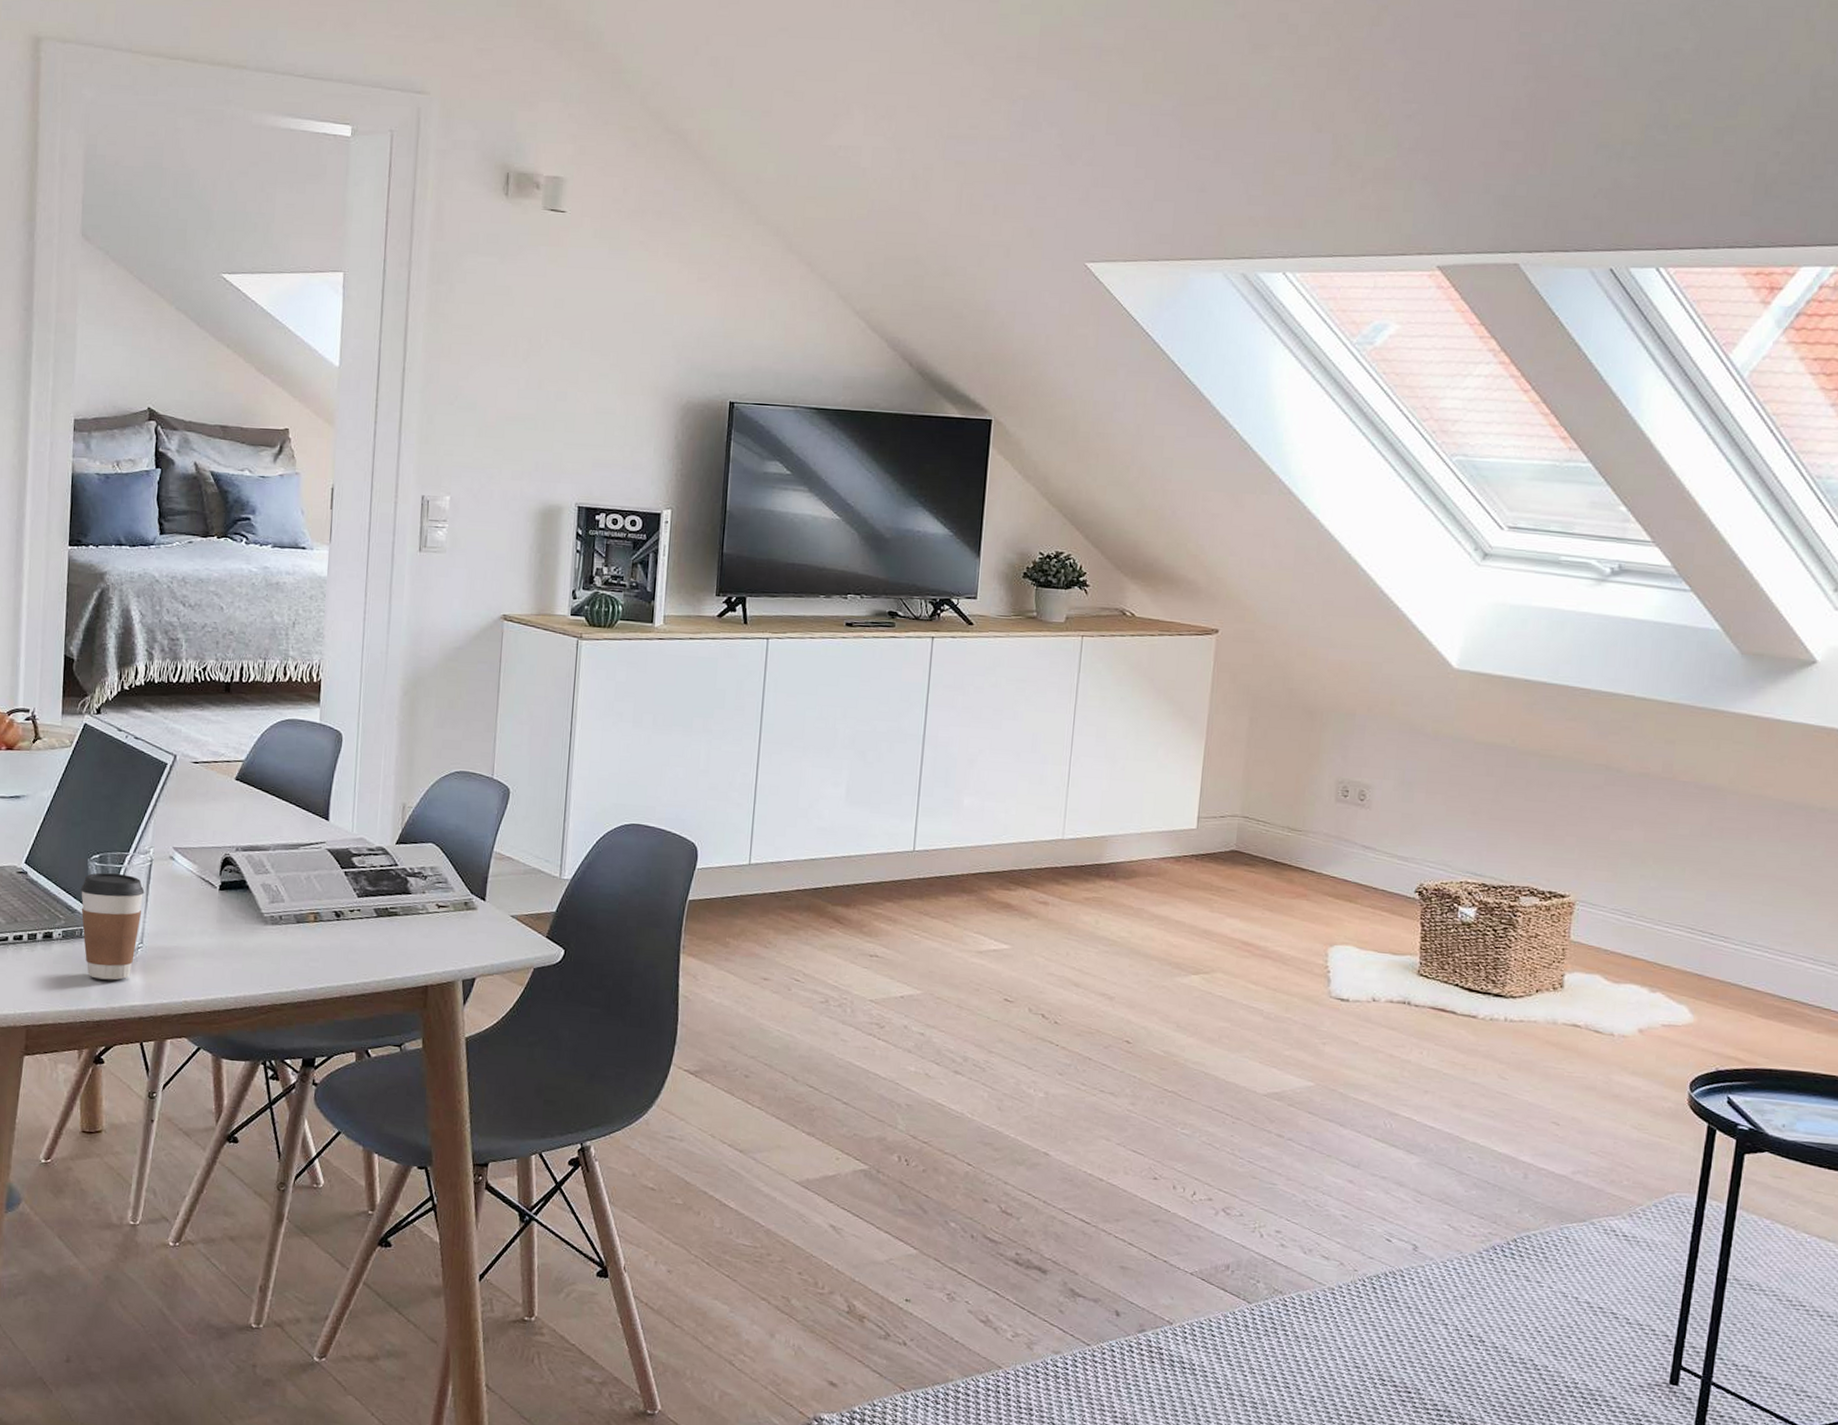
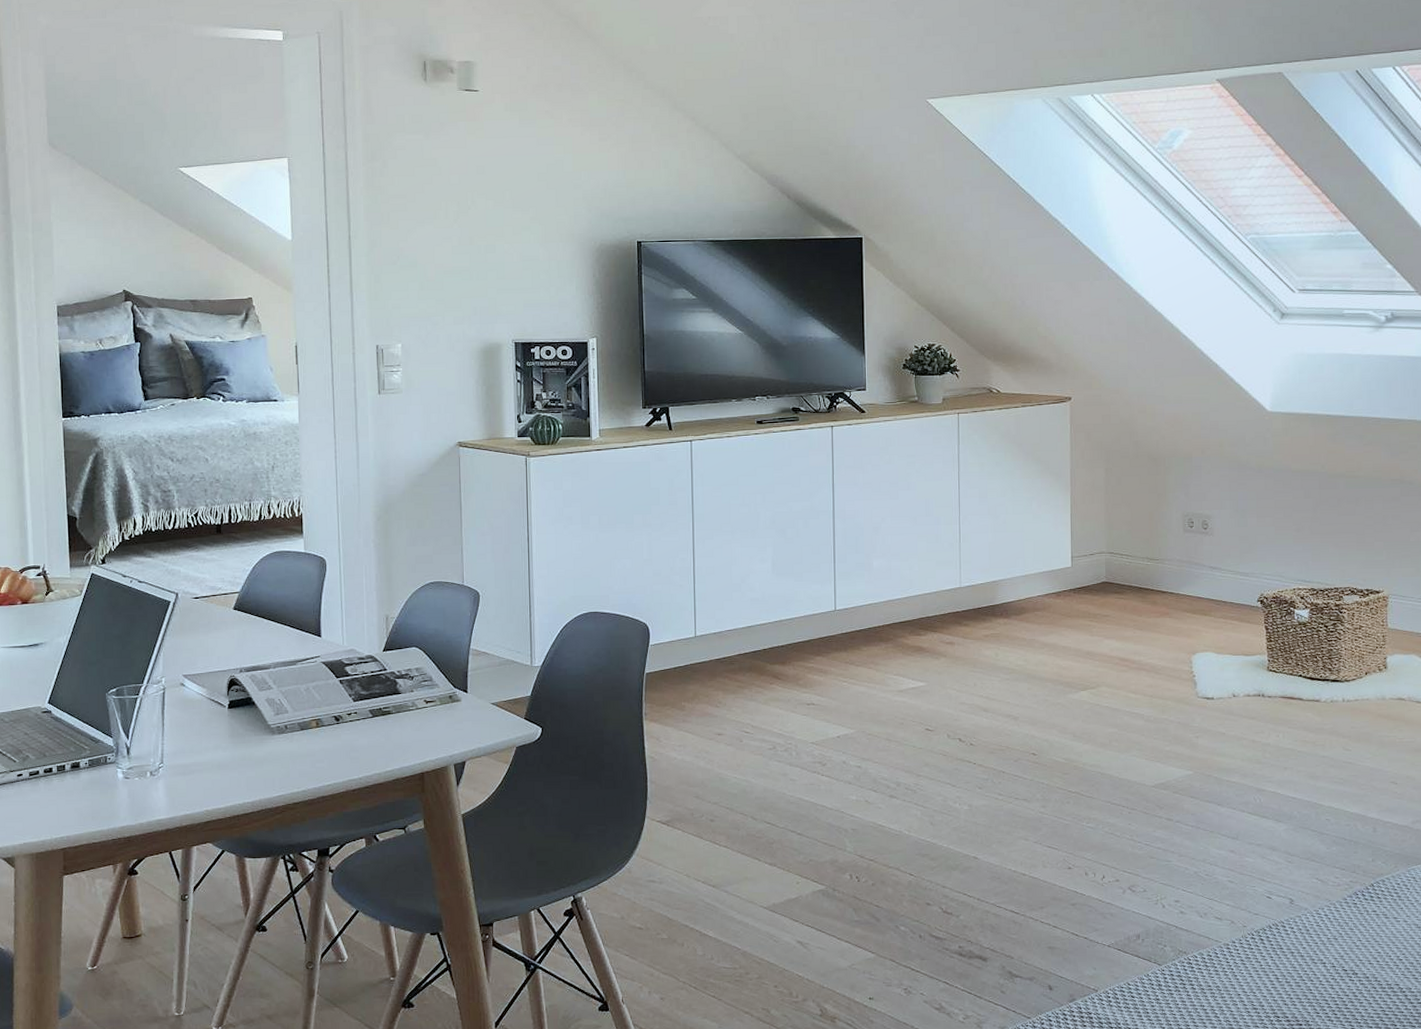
coffee cup: present [80,873,145,981] -> none [101,703,161,799]

